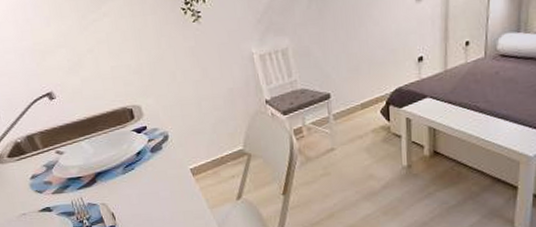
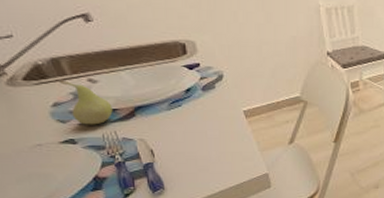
fruit: none [34,154,78,194] -> present [58,80,113,125]

